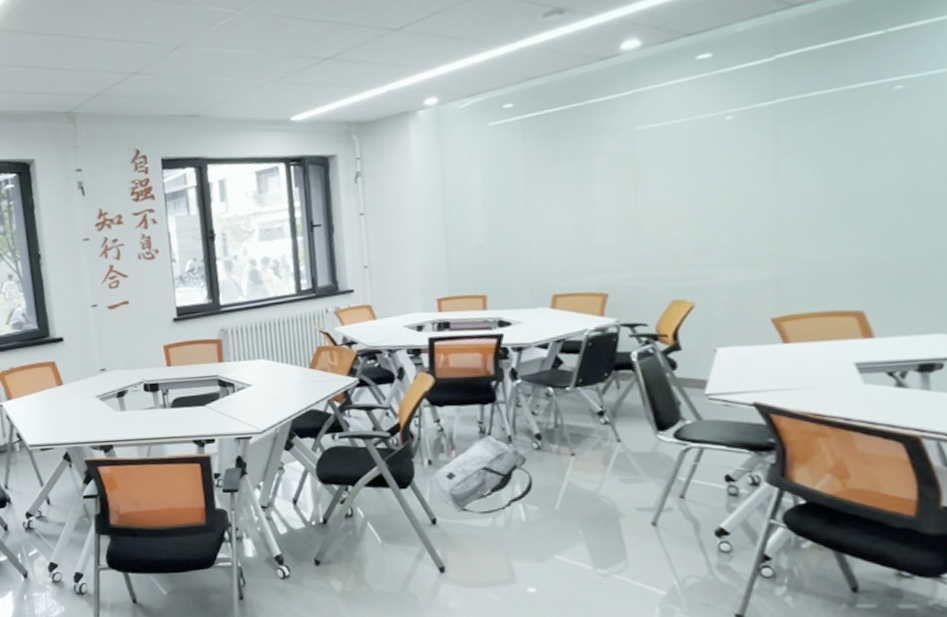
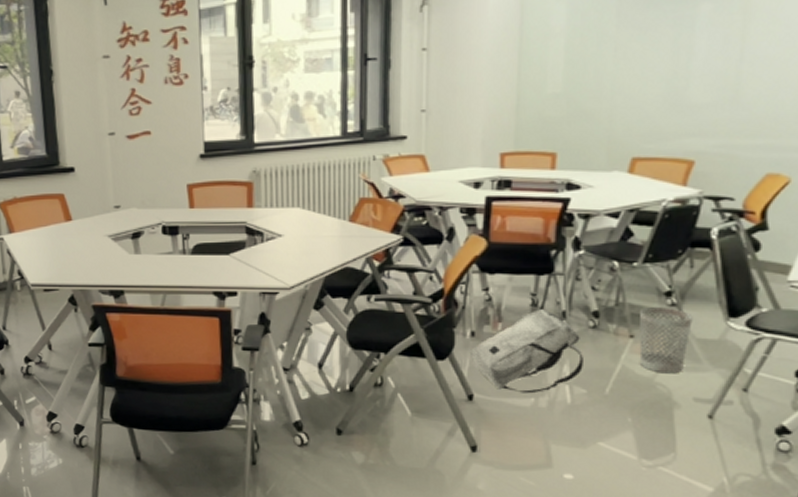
wastebasket: none [578,426,626,487] -> present [639,307,693,374]

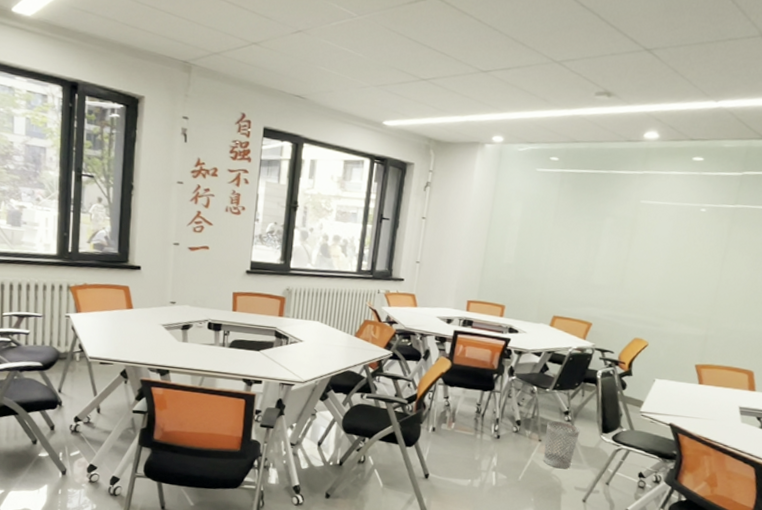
backpack: present [471,308,583,394] -> none [430,415,507,476]

